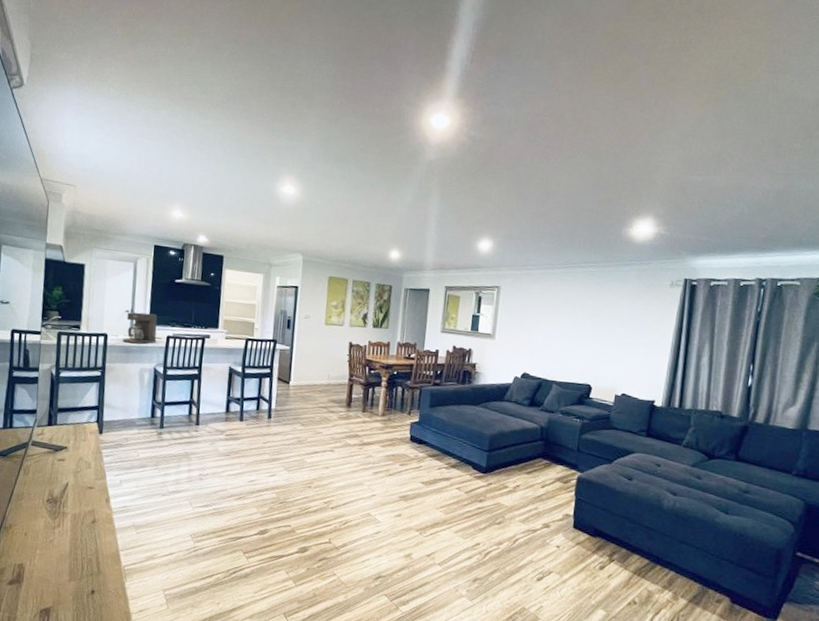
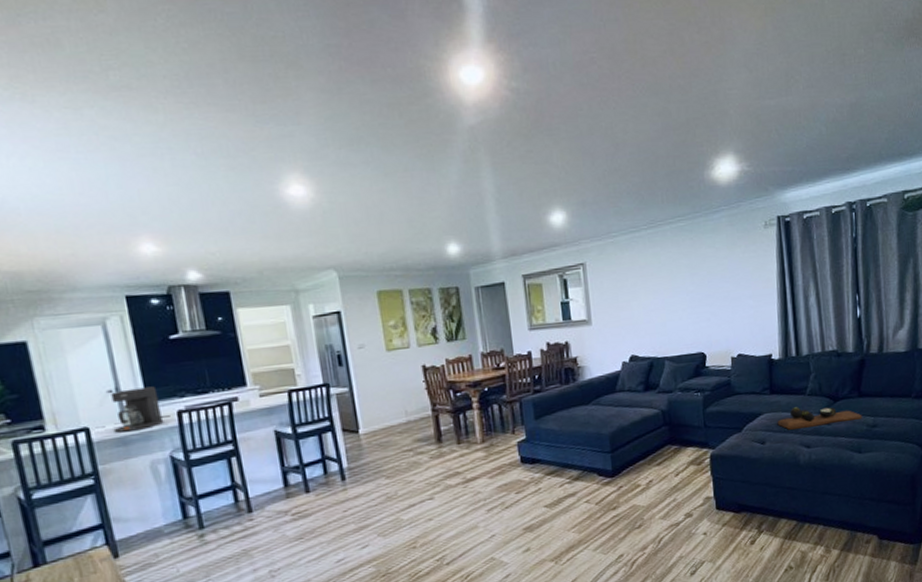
decorative tray: none [647,454,736,482] -> present [777,407,862,430]

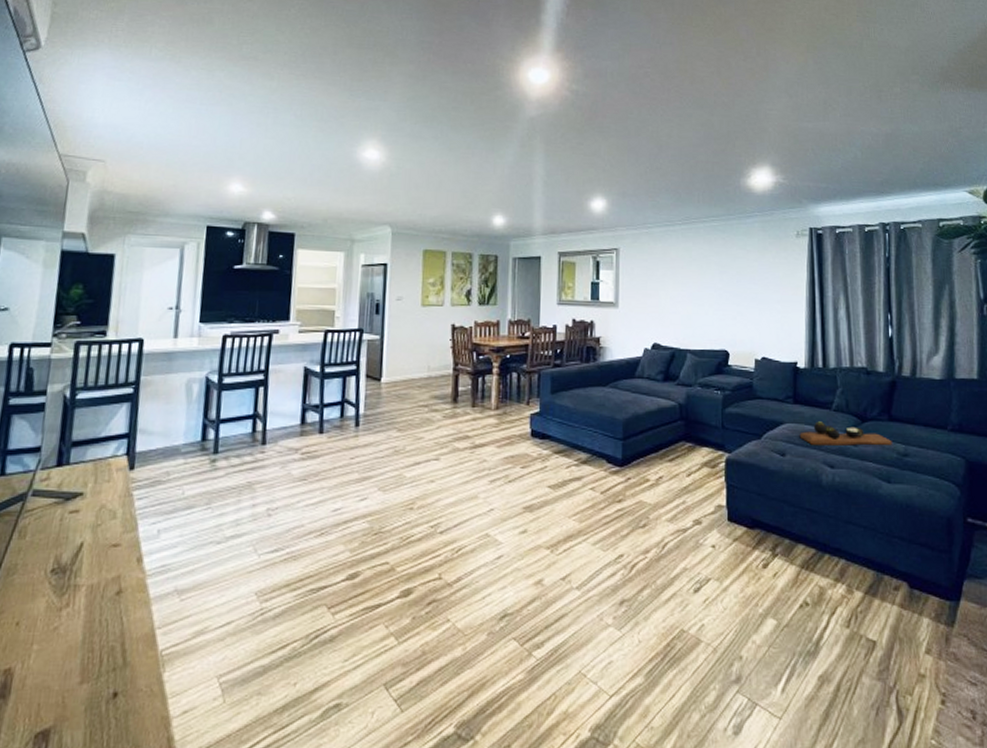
coffee maker: present [111,386,164,433] -> none [163,308,211,348]

